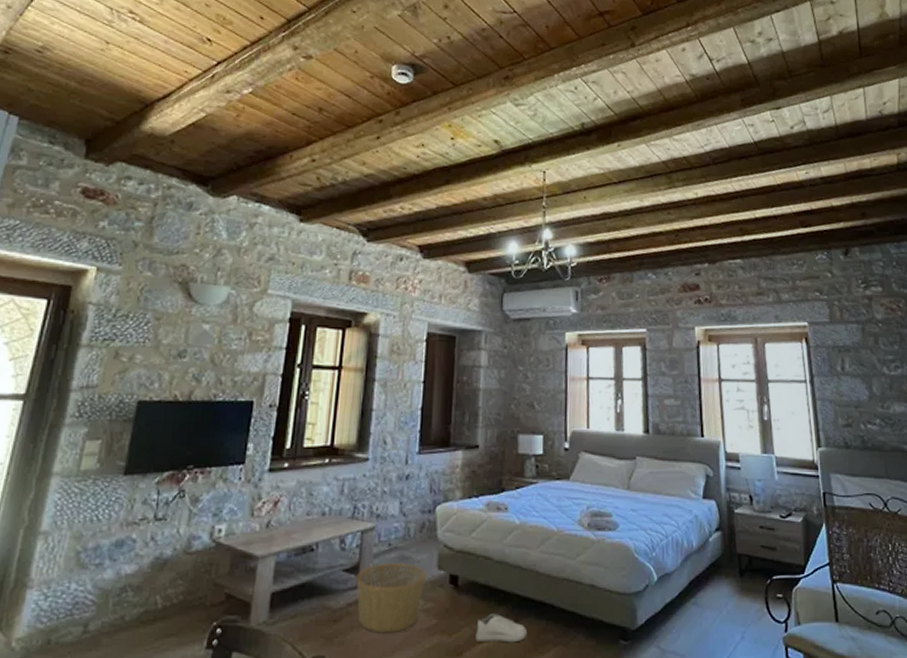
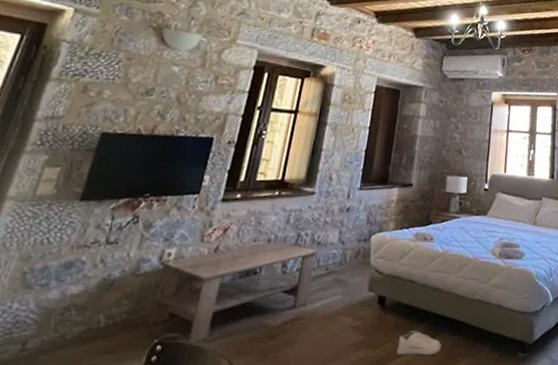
basket: present [356,563,426,634] -> none [293,285,358,349]

